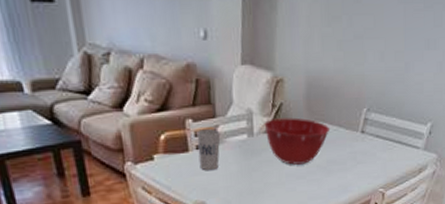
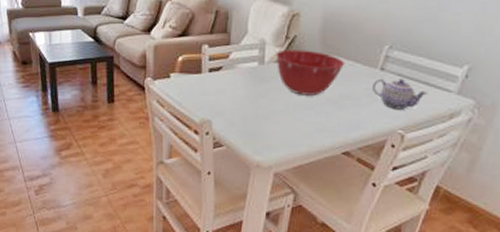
cup: present [196,128,221,171] -> none [210,53,233,93]
teapot: none [355,139,401,170] -> present [372,78,427,110]

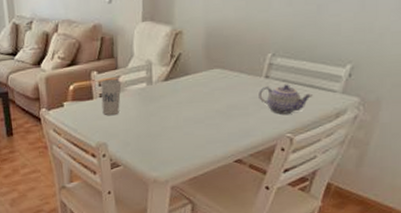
cup: none [210,53,233,93] -> present [100,78,122,116]
mixing bowl: present [276,49,346,96] -> none [163,66,231,110]

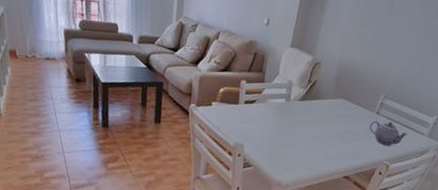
cup: present [100,78,122,116] -> none [244,89,265,122]

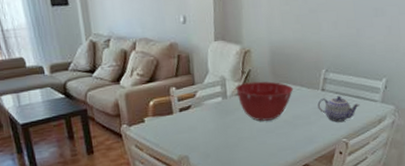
mixing bowl: none [299,91,352,130] -> present [236,81,294,121]

